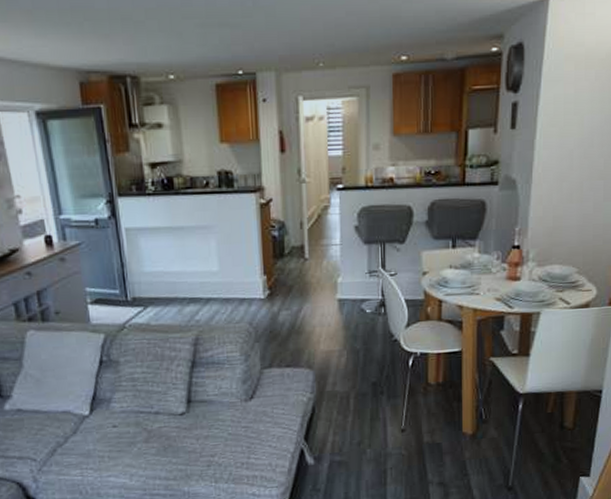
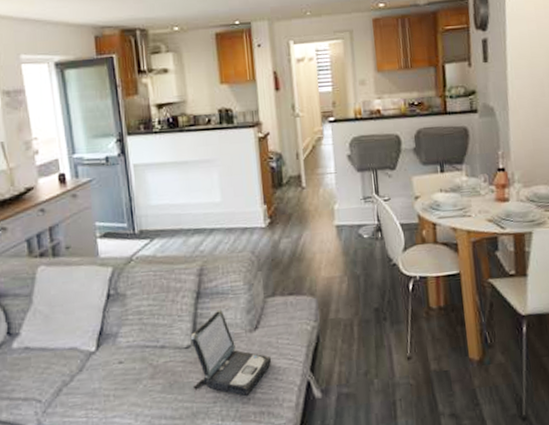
laptop: none [185,379,265,461] -> present [190,309,271,396]

